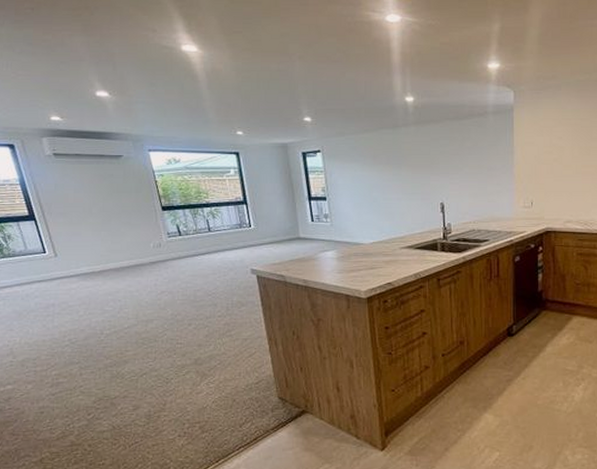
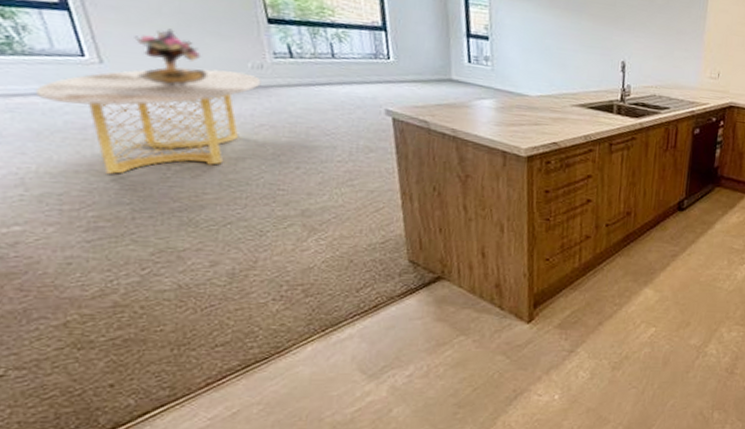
dining table: none [17,252,160,340] -> present [34,69,261,174]
bouquet: none [76,224,124,268] -> present [134,28,207,86]

